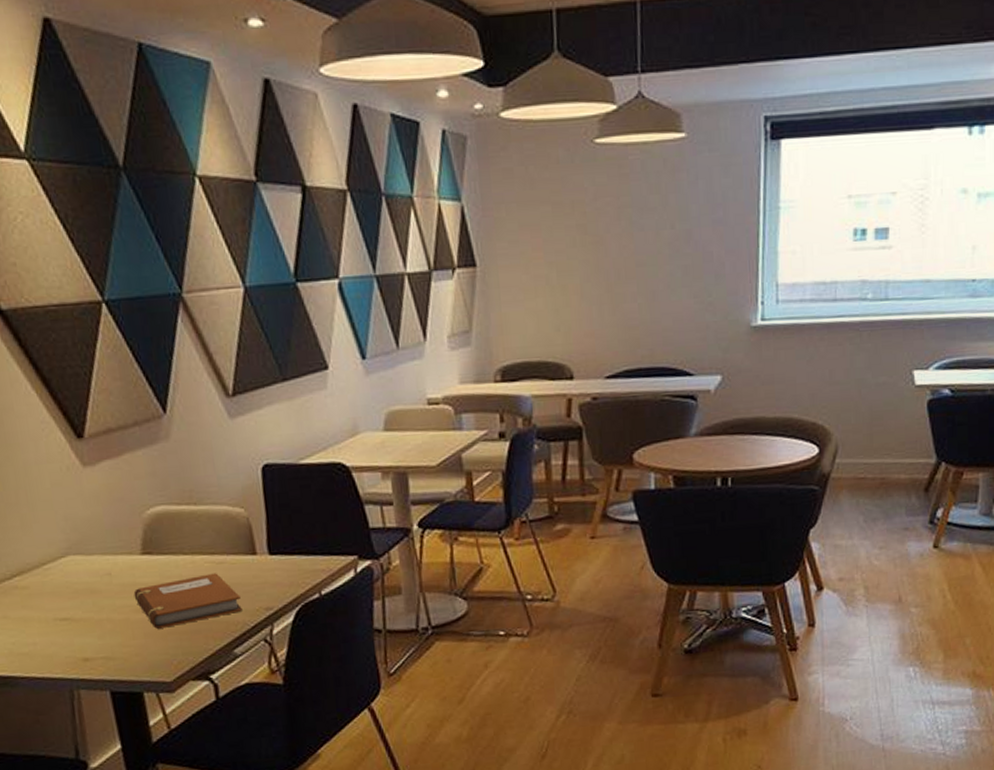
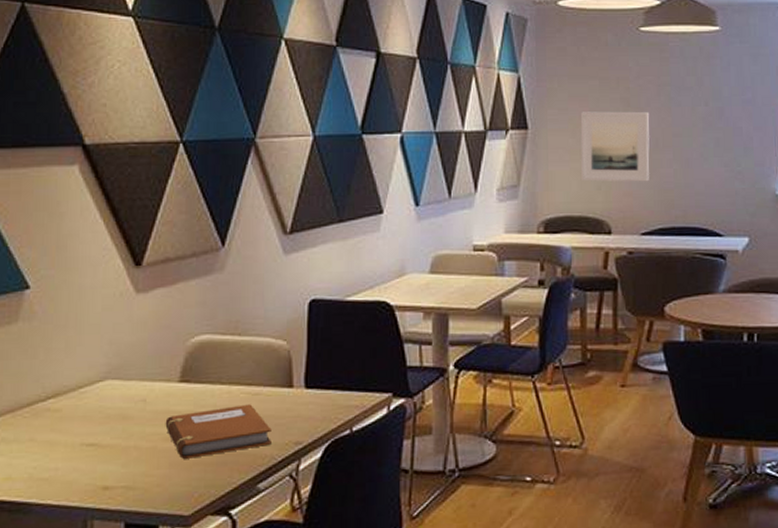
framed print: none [533,240,612,322] -> present [580,111,650,182]

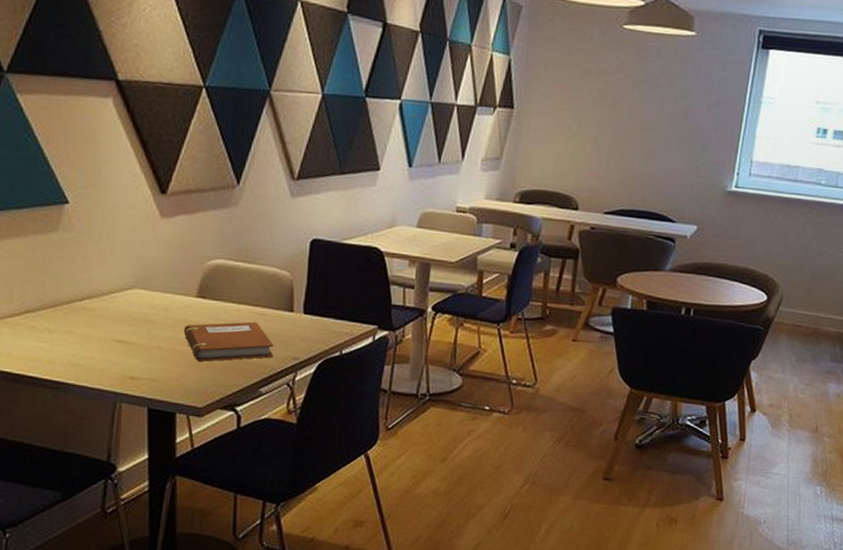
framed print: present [580,111,650,182] -> none [556,98,623,167]

